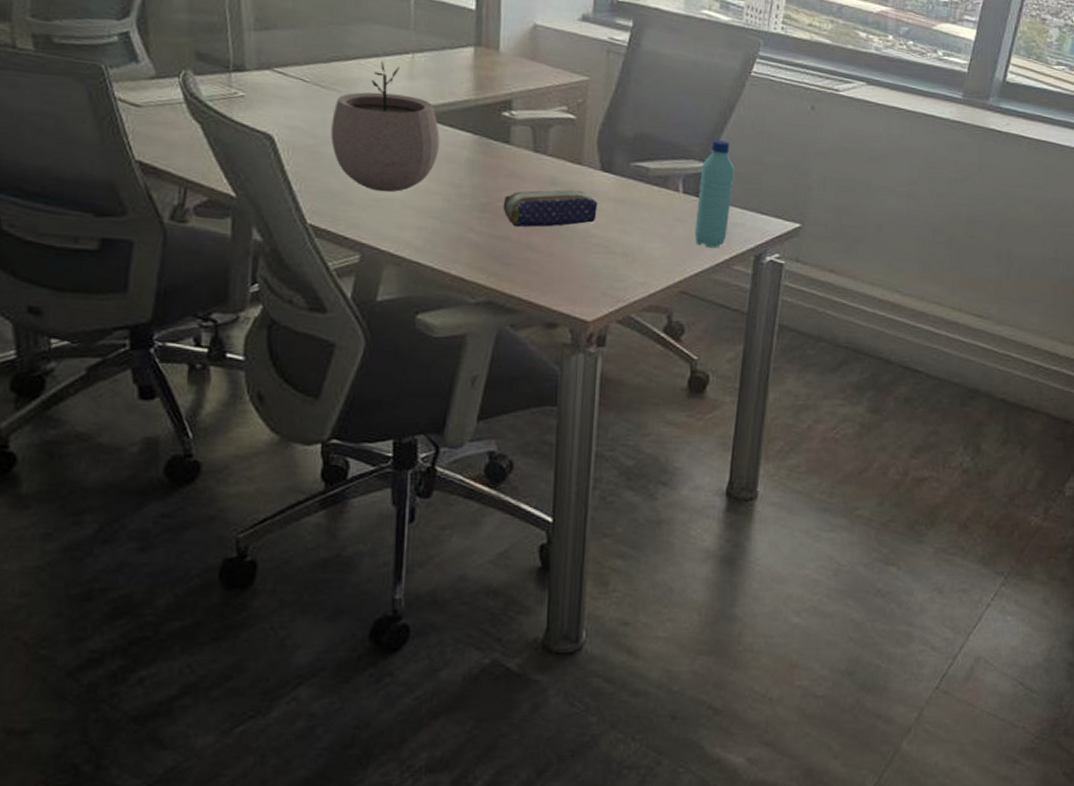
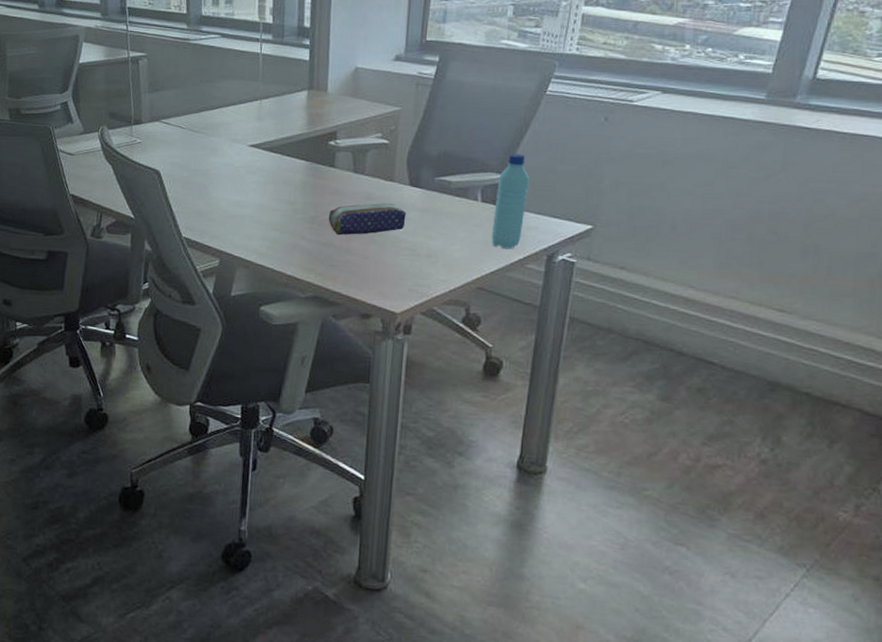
plant pot: present [331,61,440,193] -> none [200,108,280,211]

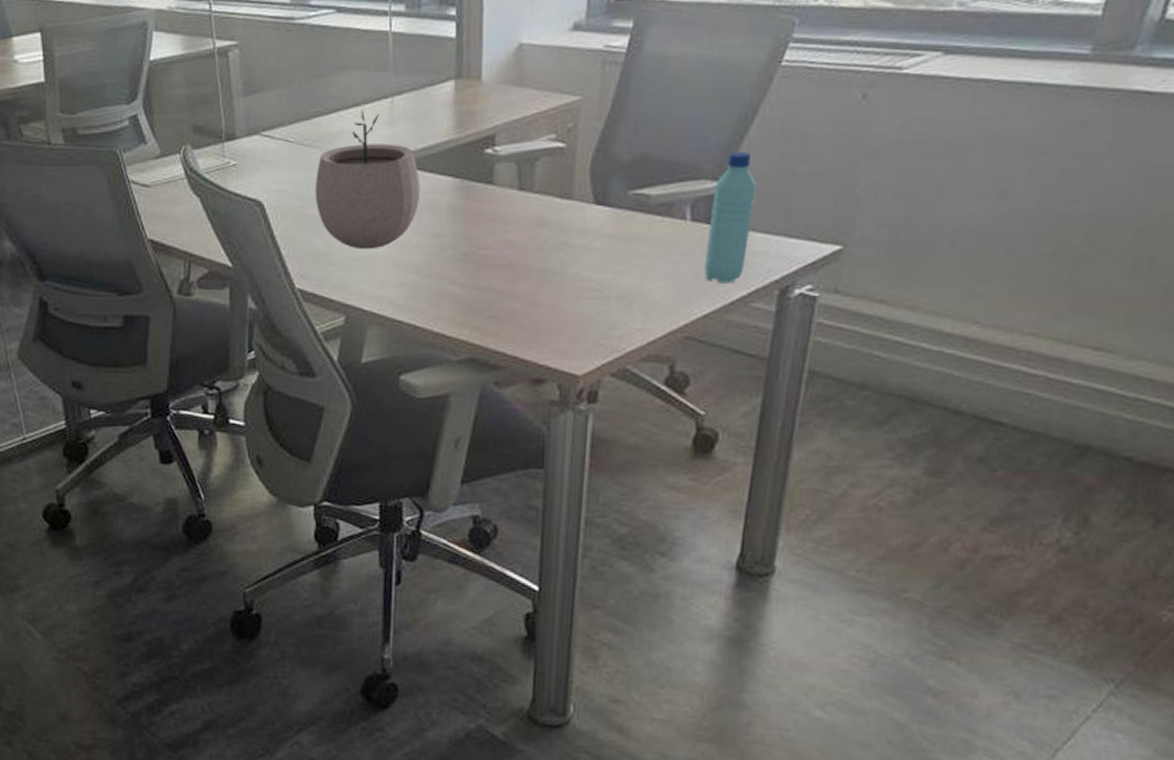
plant pot: none [200,108,280,211] -> present [315,109,420,250]
pencil case: present [328,202,406,236] -> none [486,228,590,276]

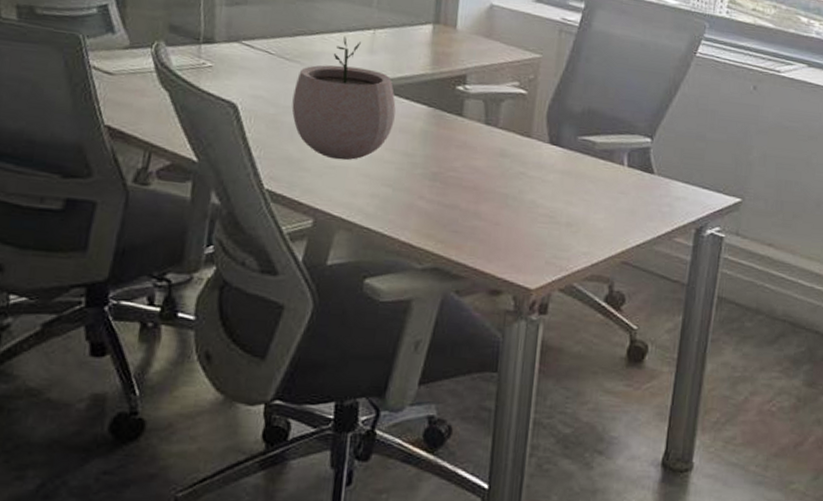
water bottle: present [704,152,757,284] -> none [637,116,678,221]

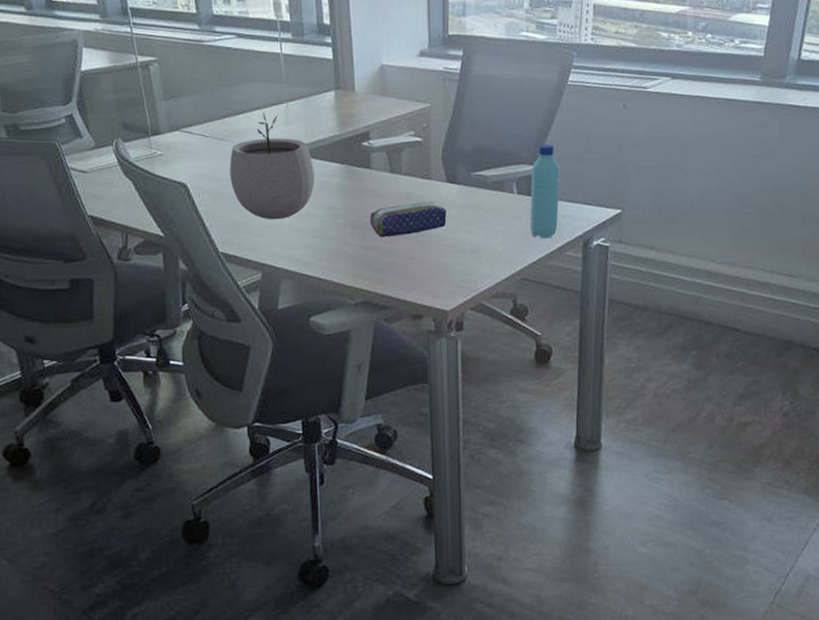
pencil case: none [453,161,545,197] -> present [369,201,447,238]
water bottle: none [637,116,678,221] -> present [529,145,560,239]

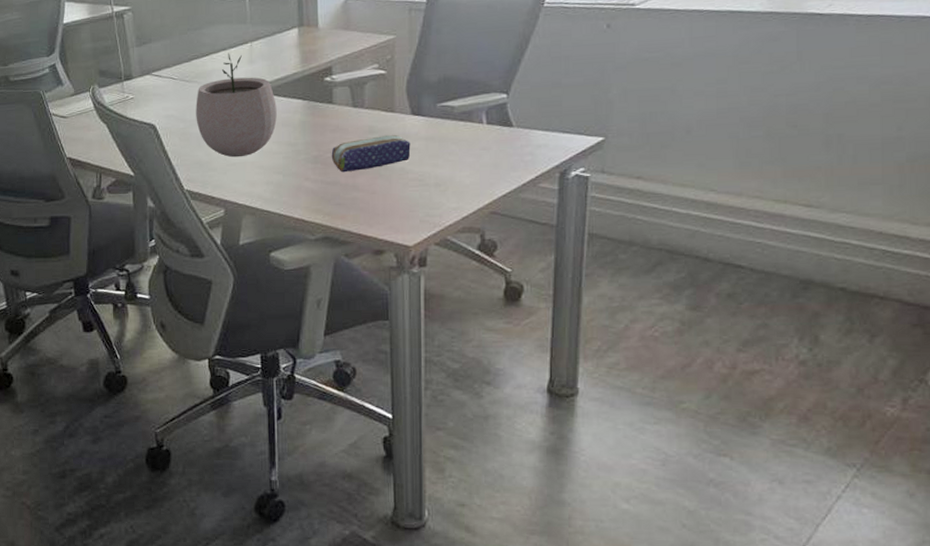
water bottle: present [529,145,560,239] -> none [500,71,534,170]

